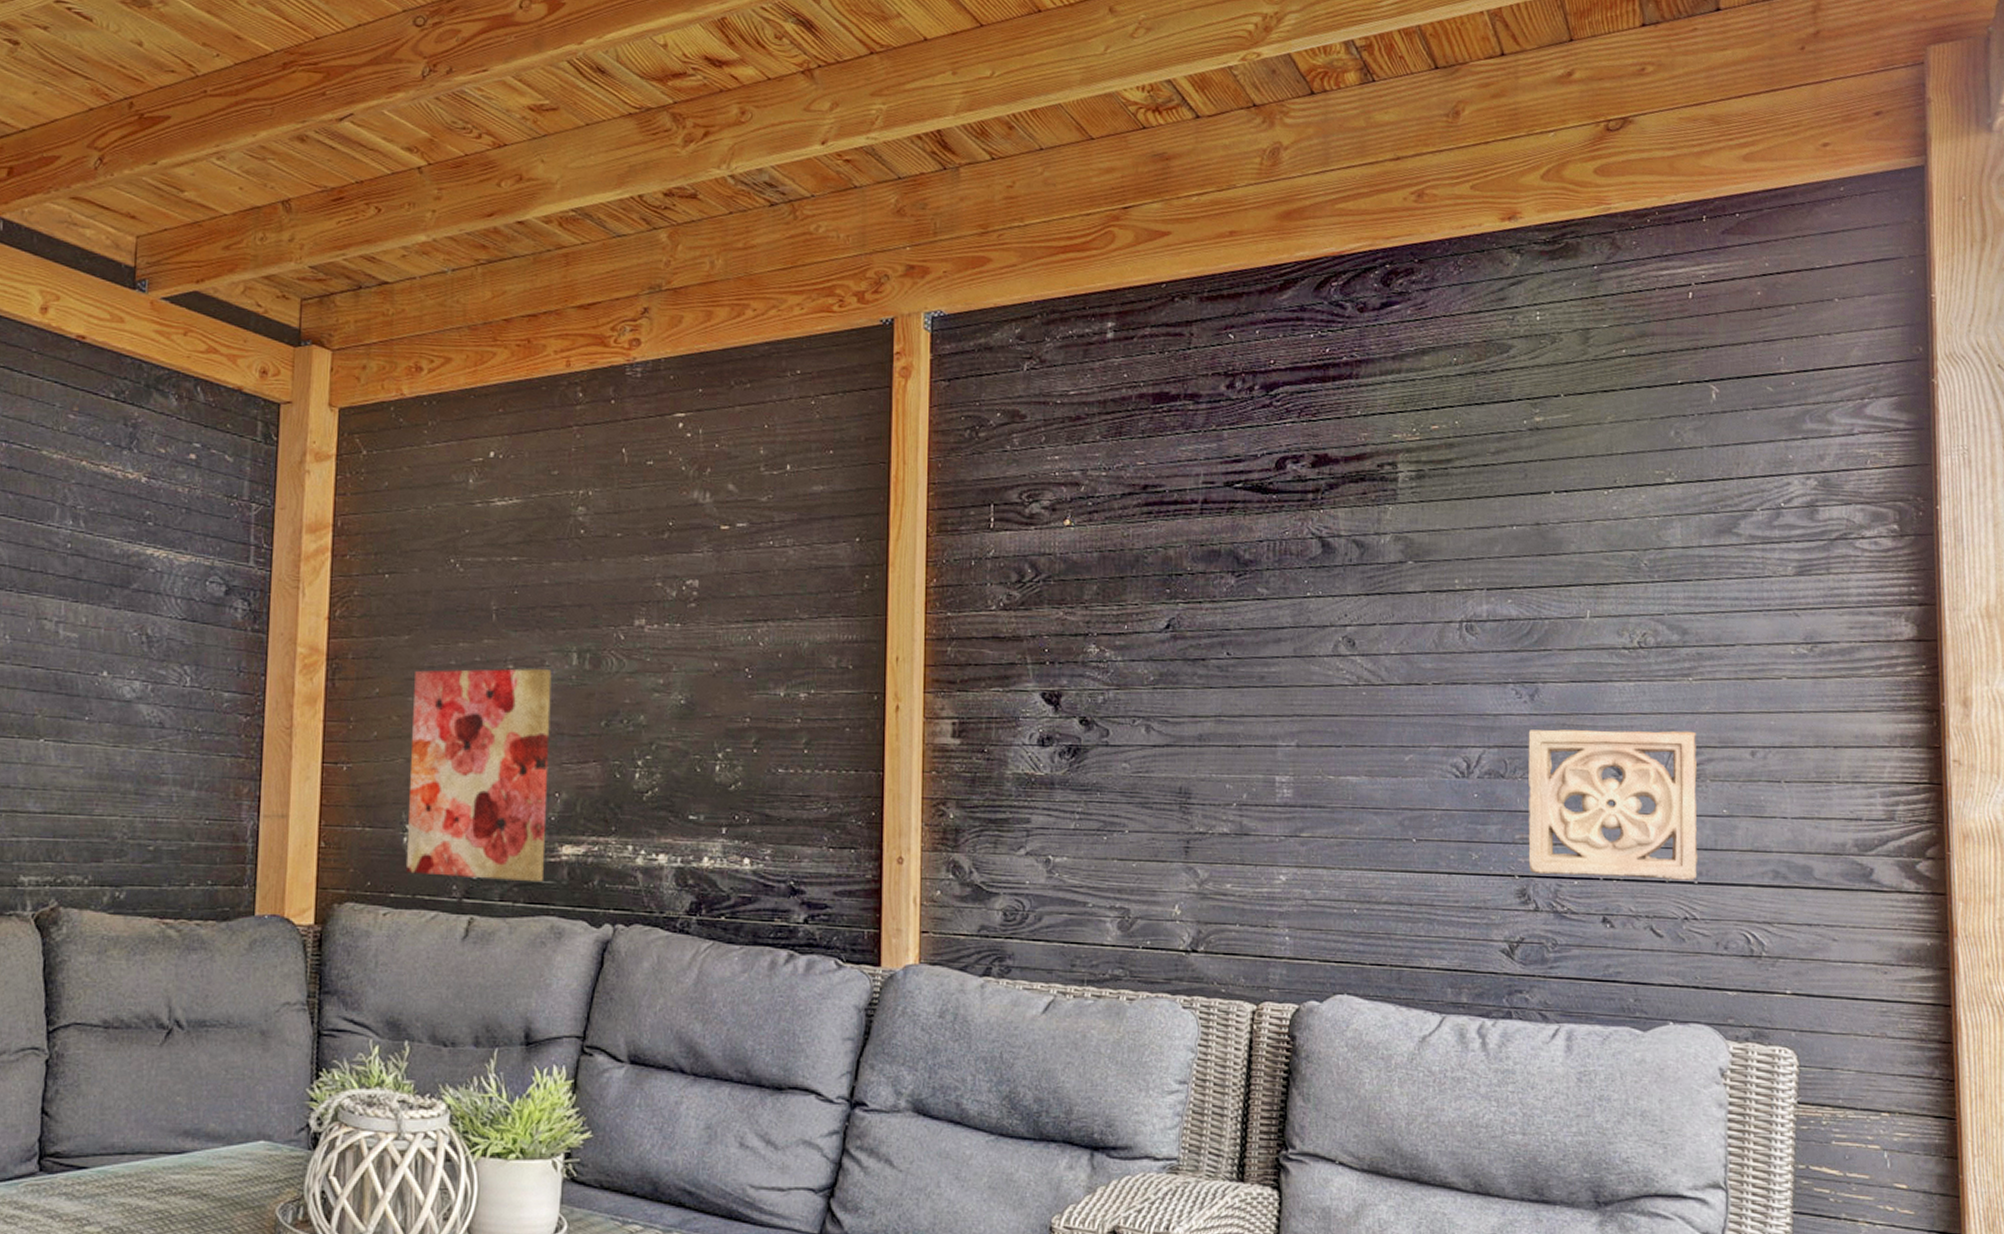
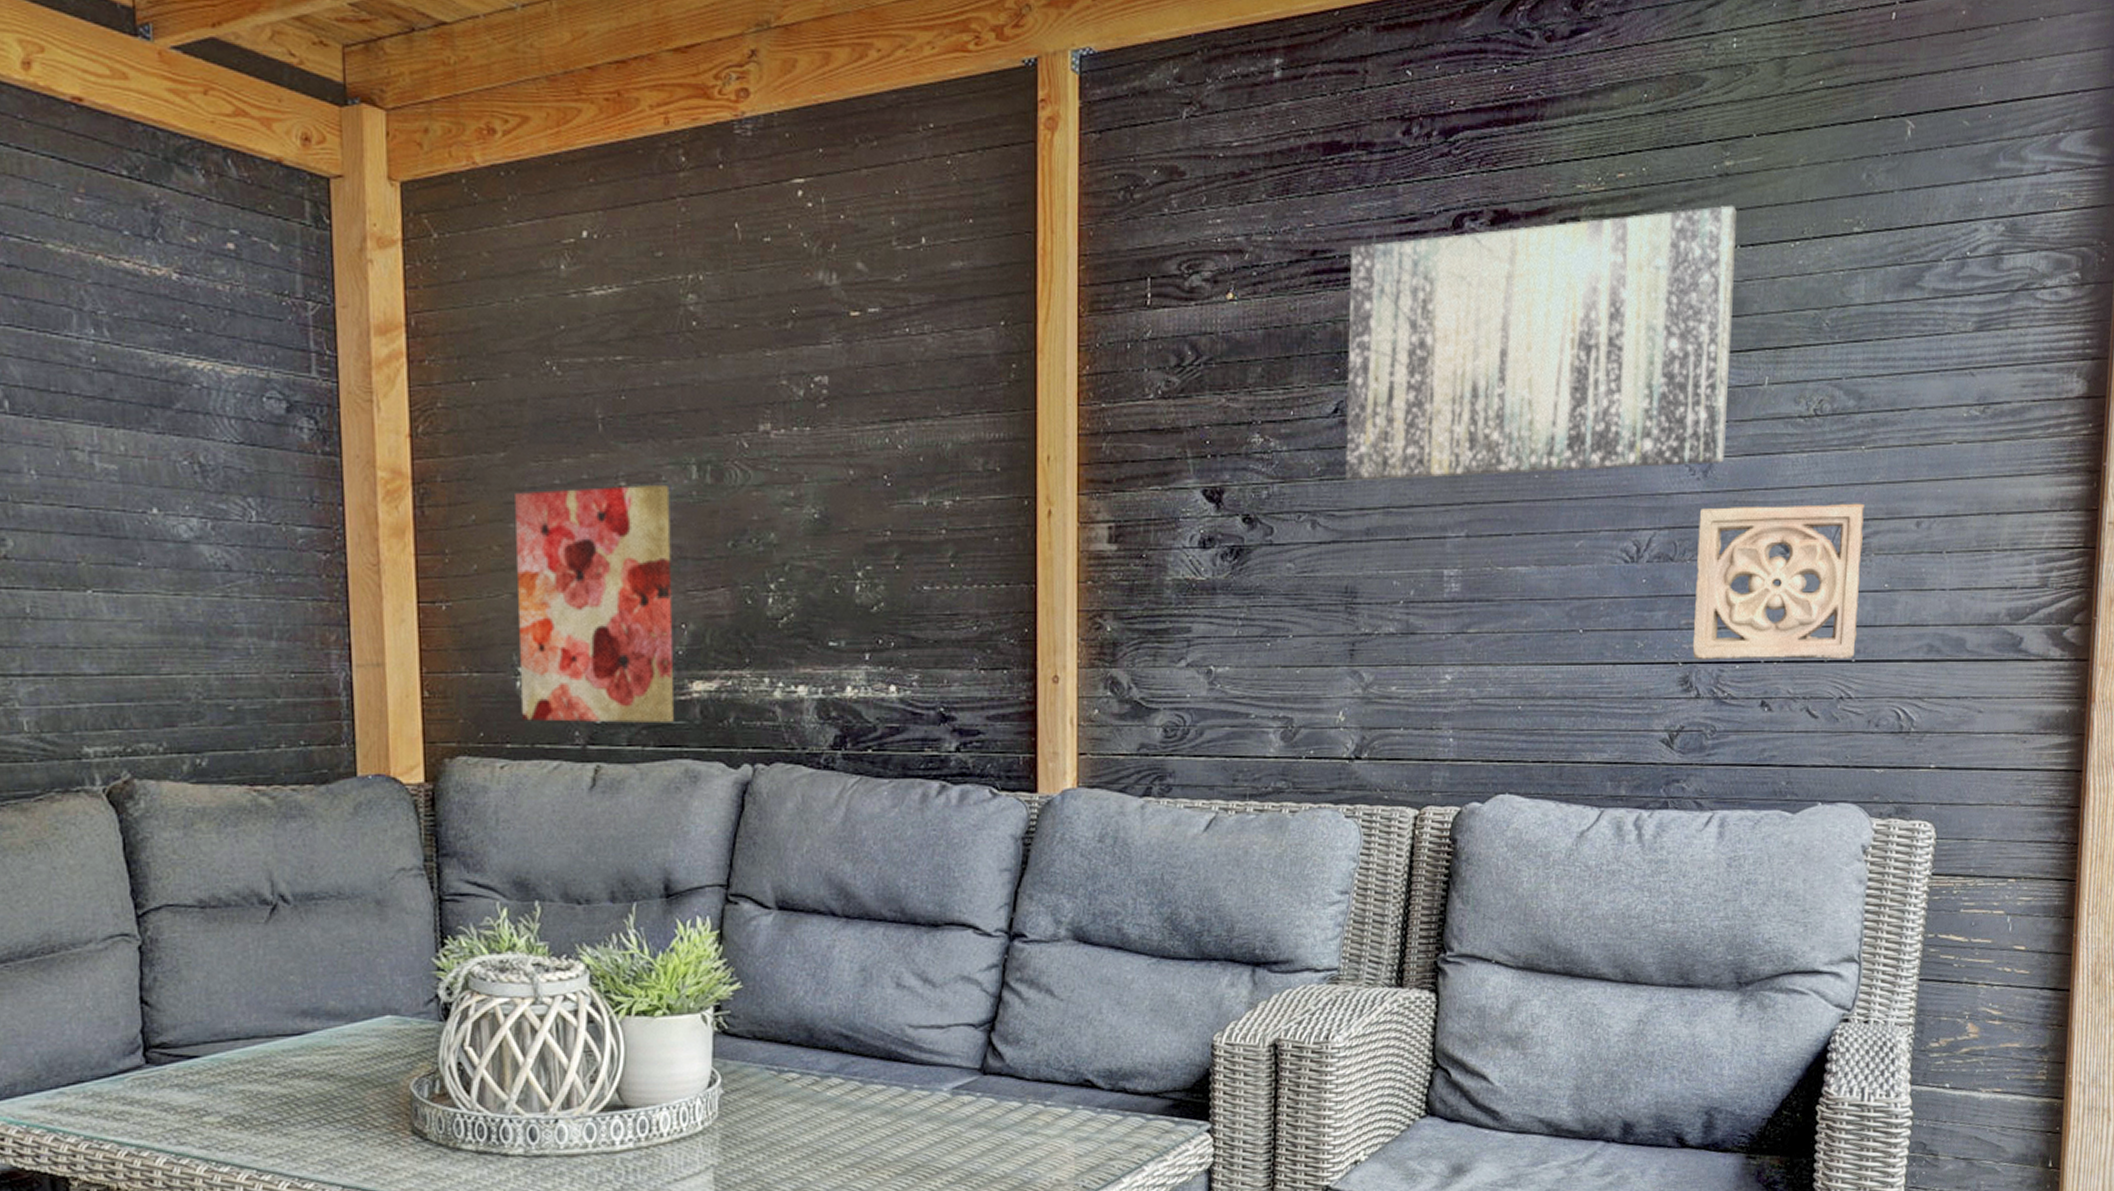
wall art: none [1176,455,1552,692] -> present [1344,205,1738,481]

